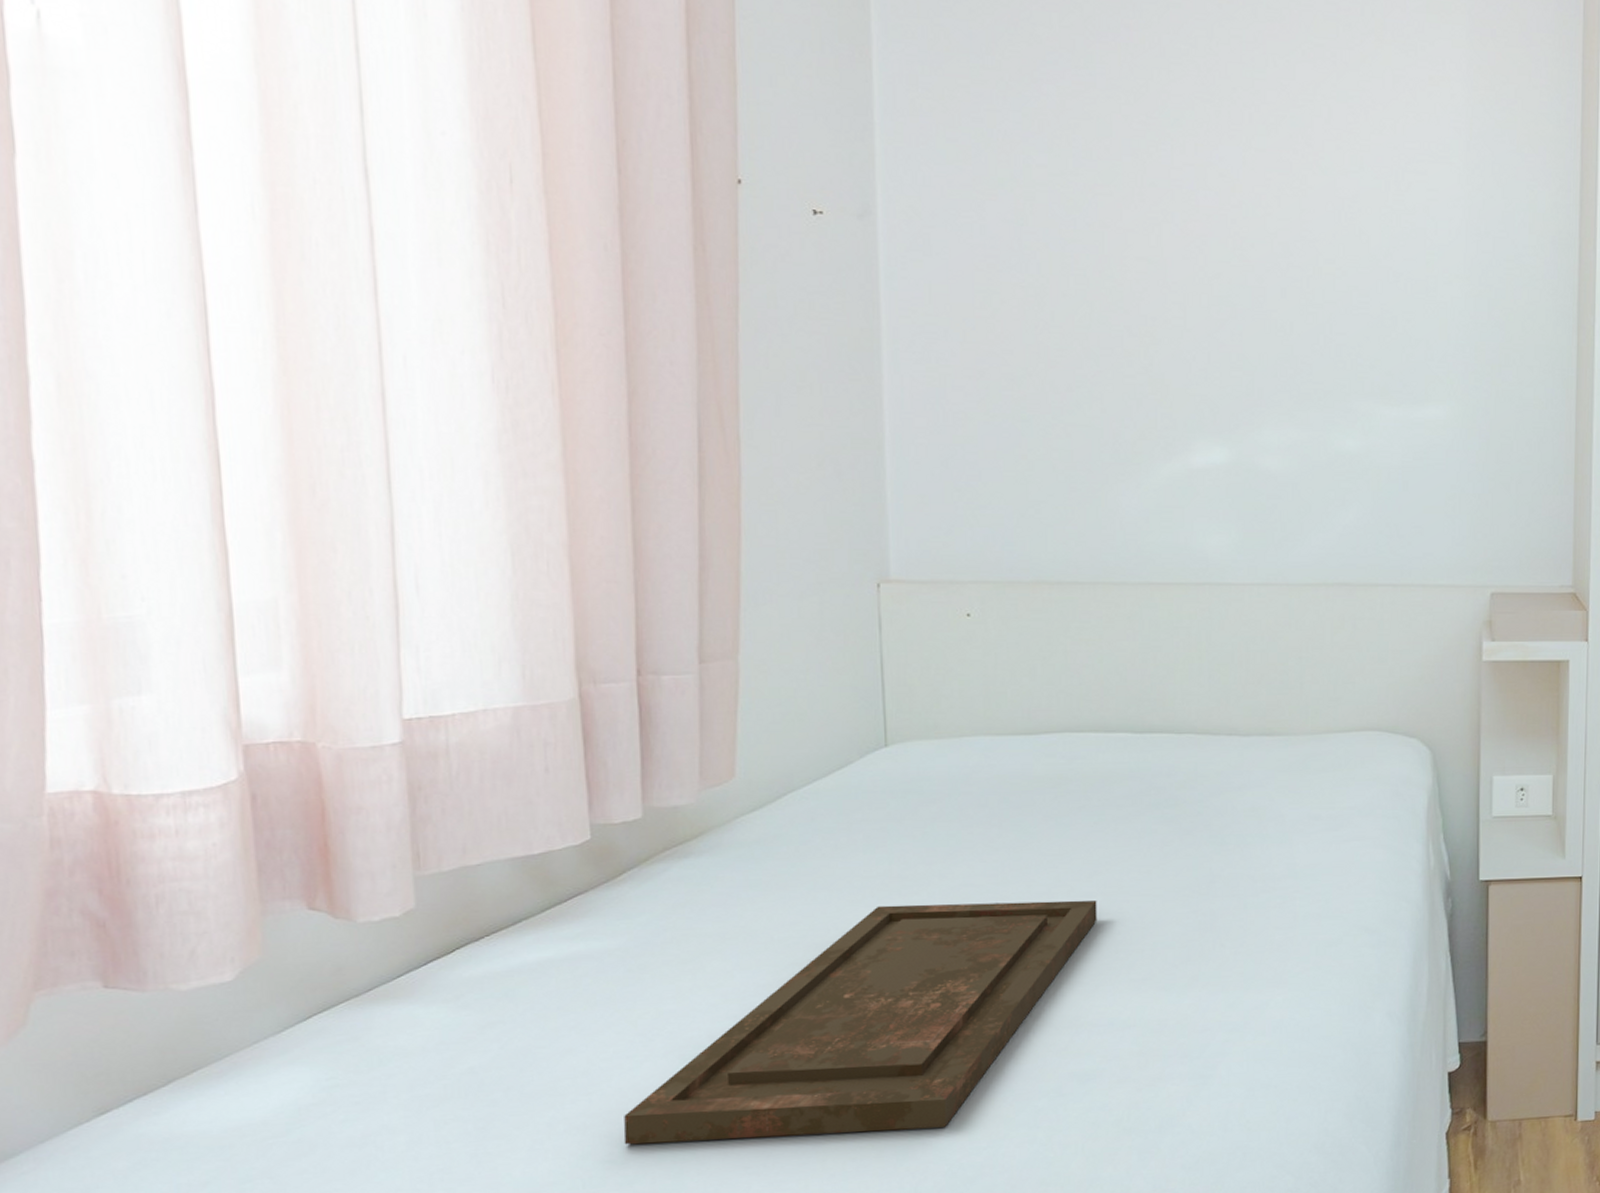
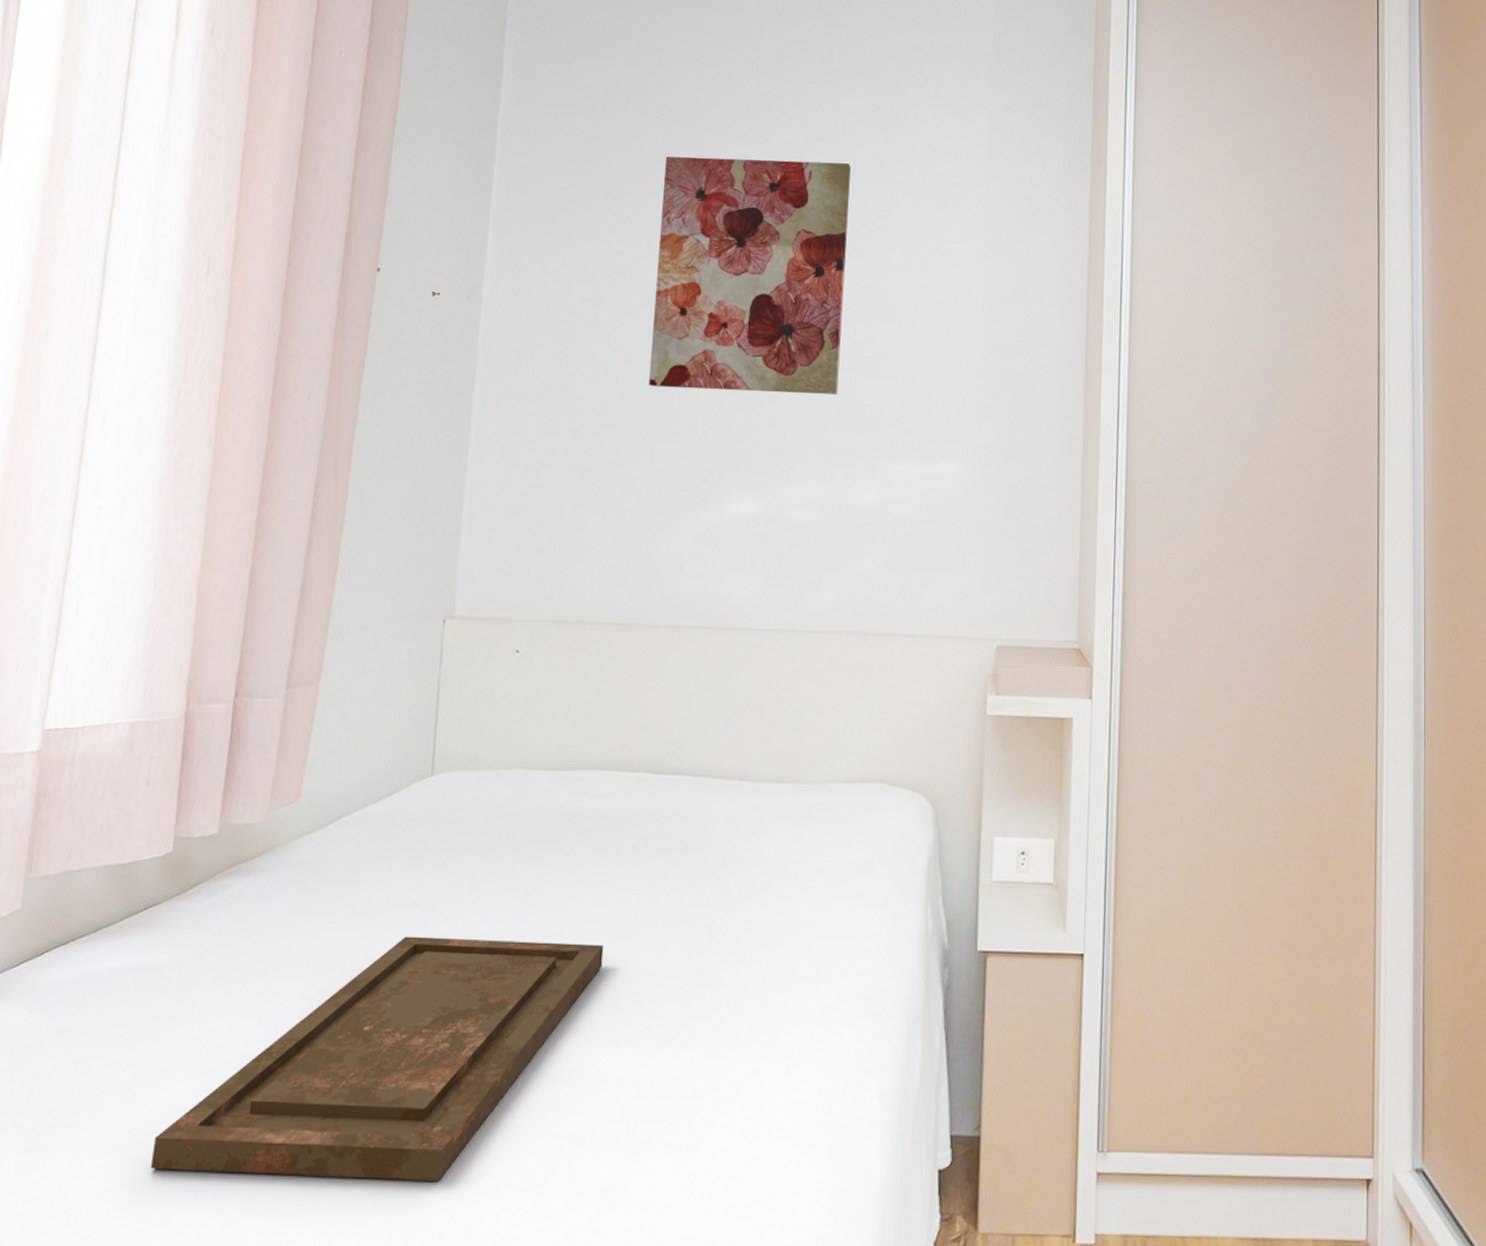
wall art: none [1087,50,1310,333] -> present [649,156,851,395]

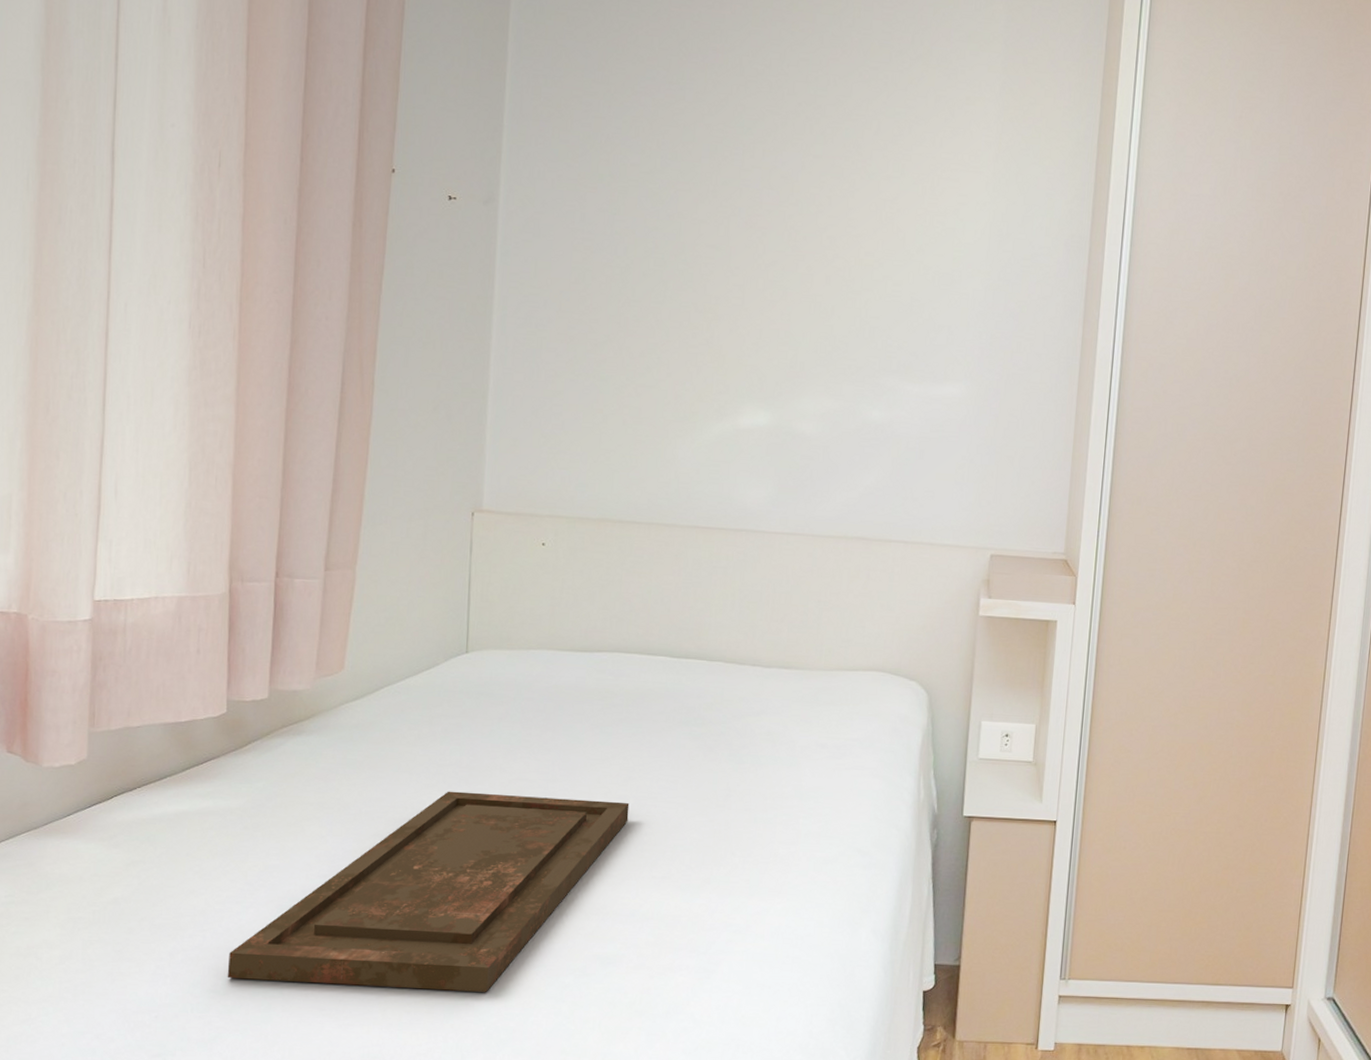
wall art: present [649,156,851,395] -> none [665,69,865,315]

